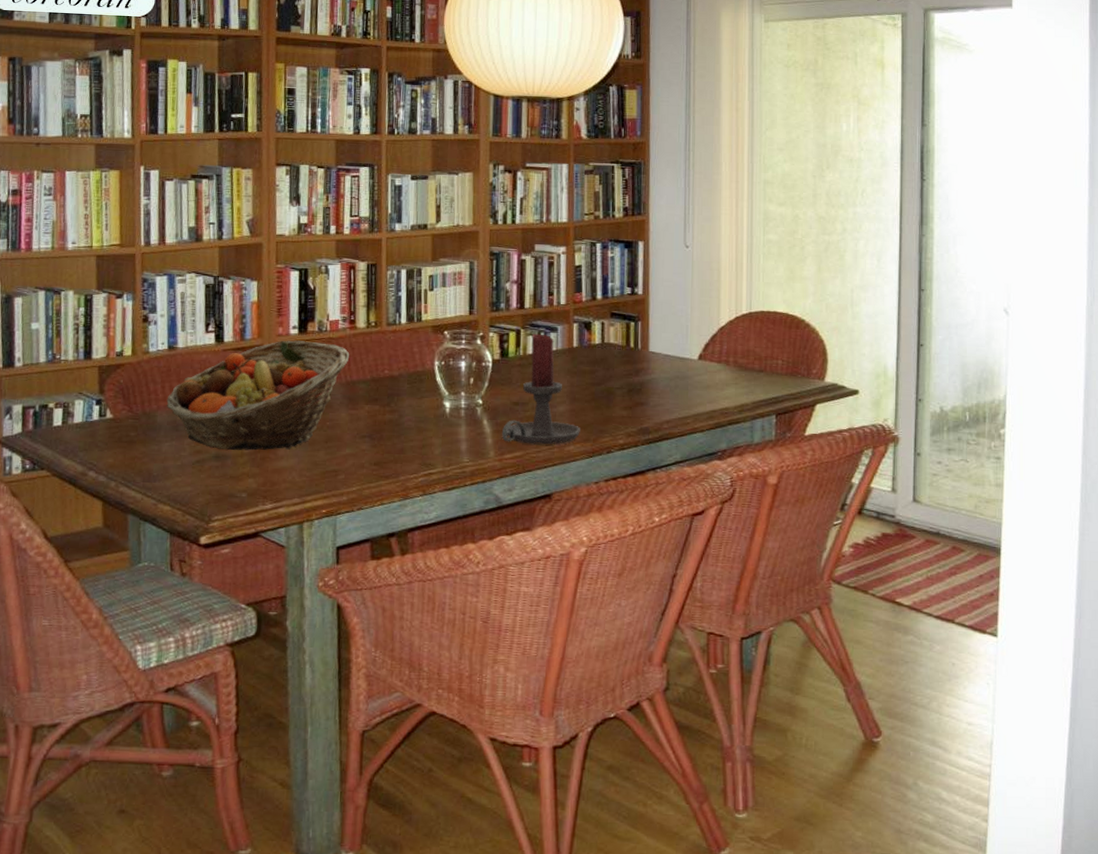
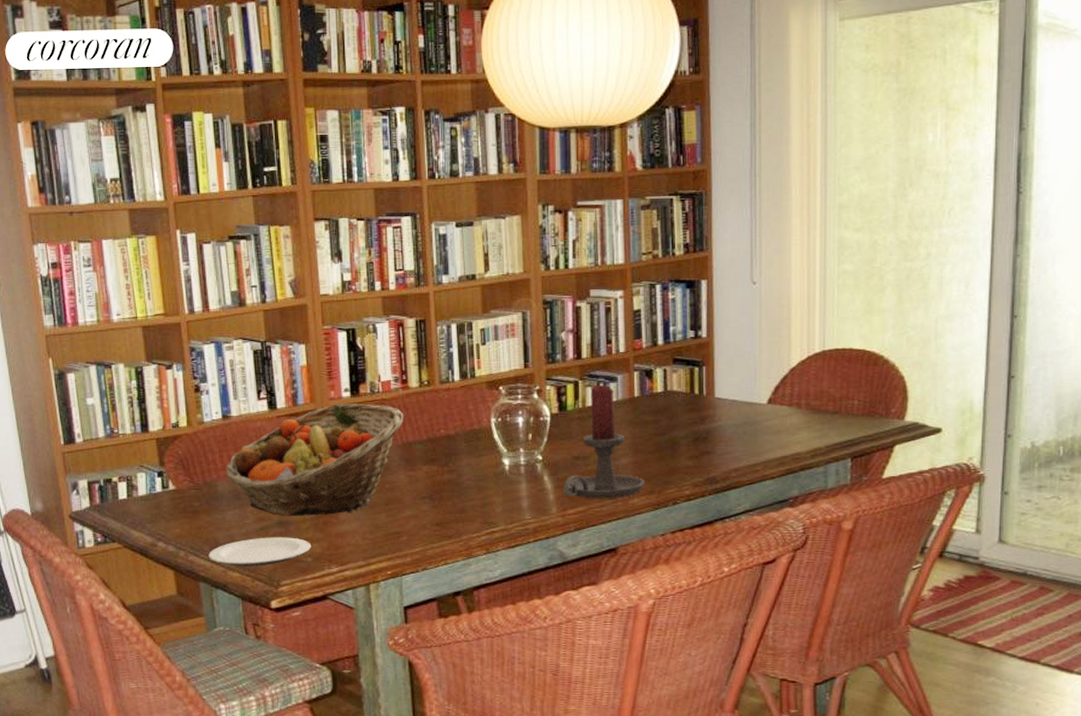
plate: none [140,470,247,500] -> present [208,537,312,566]

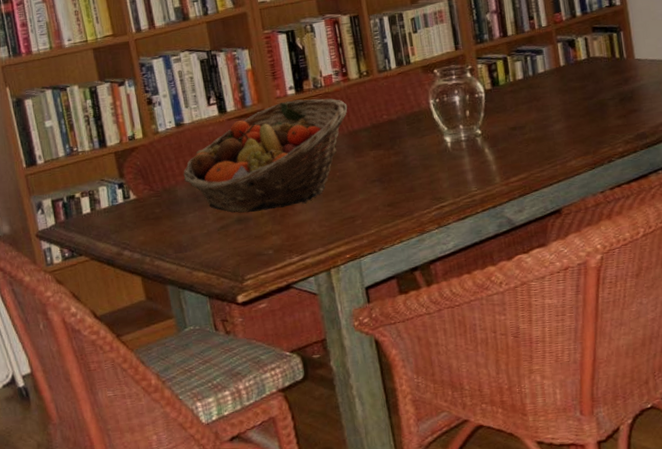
plate: present [208,537,312,566] -> none [173,232,272,266]
candle holder: present [563,384,644,499] -> none [504,58,580,166]

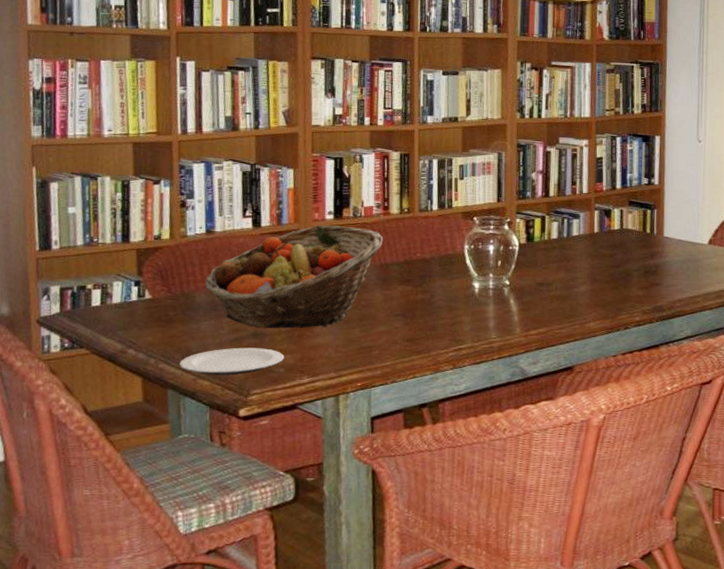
plate: none [173,232,272,266] -> present [179,347,285,376]

